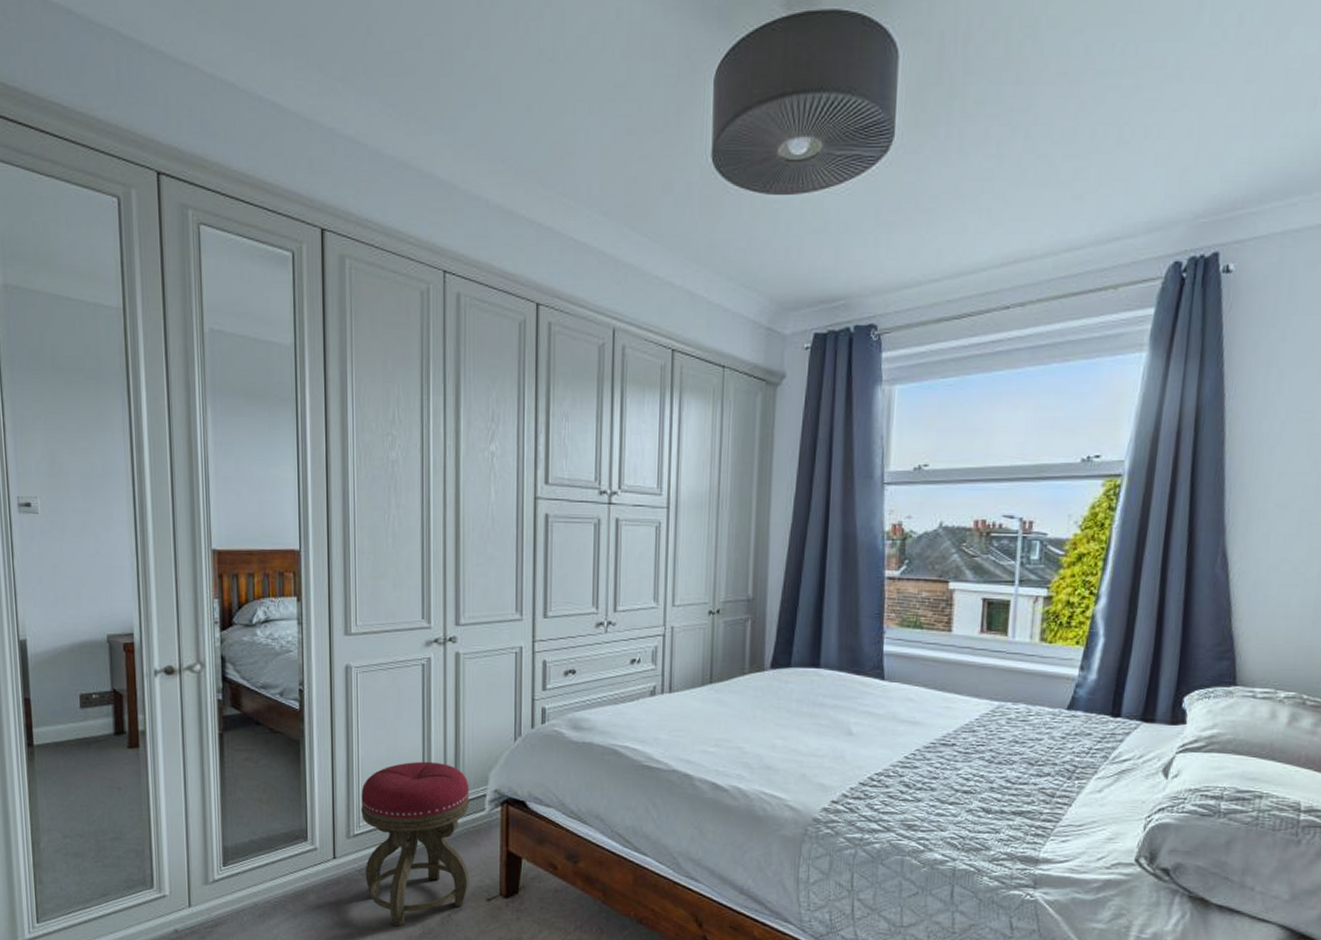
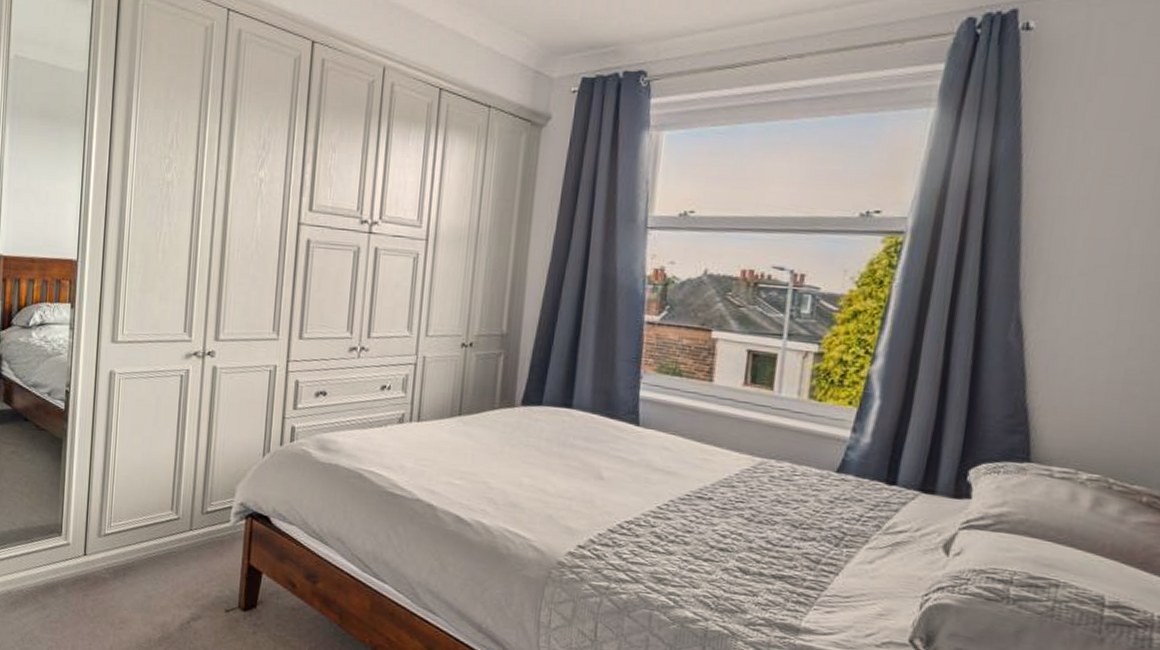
stool: present [361,761,469,927] -> none [112,468,217,629]

